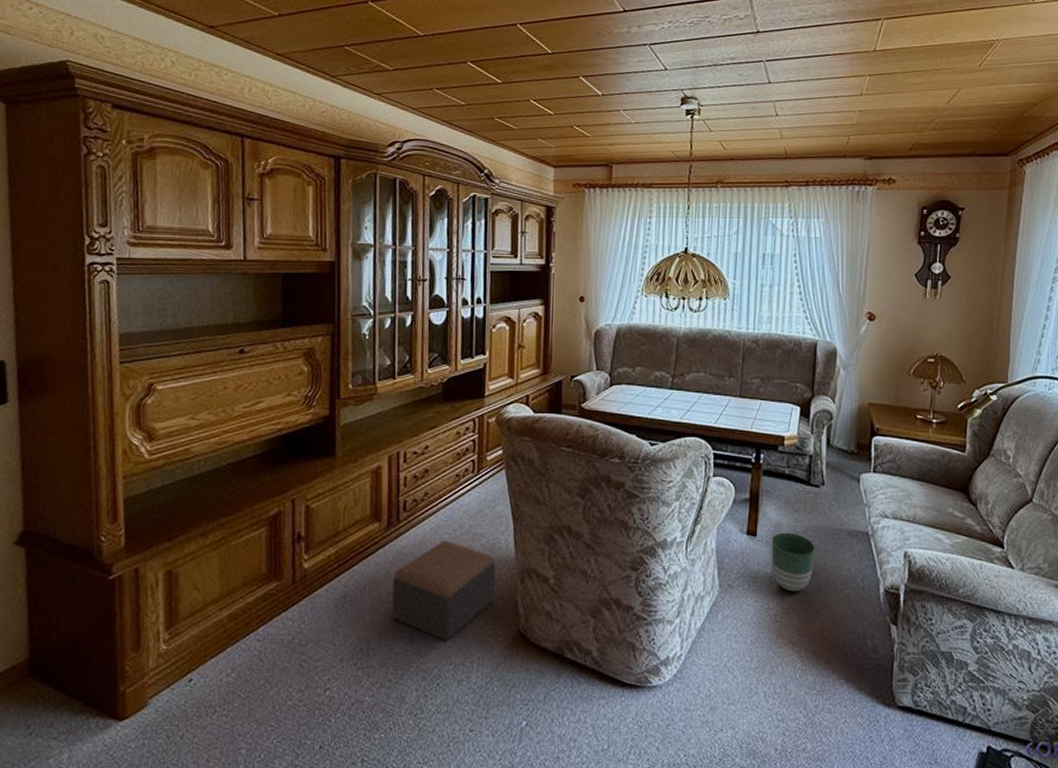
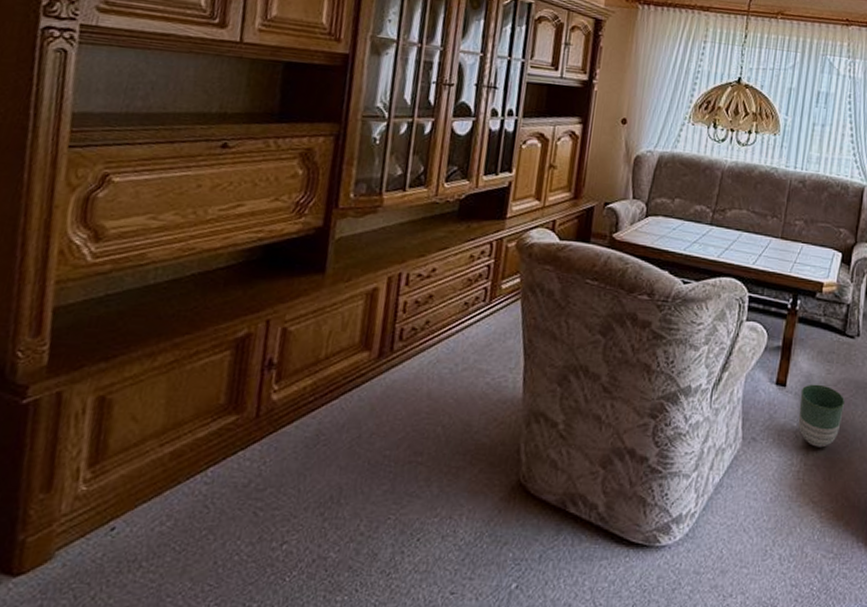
footstool: present [392,541,496,641] -> none [373,376,500,490]

